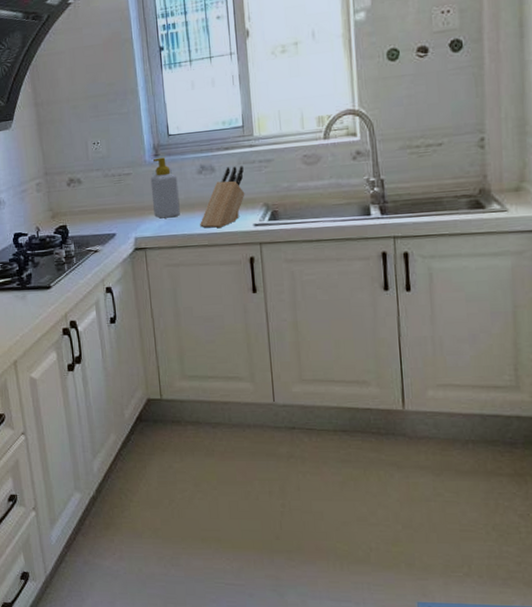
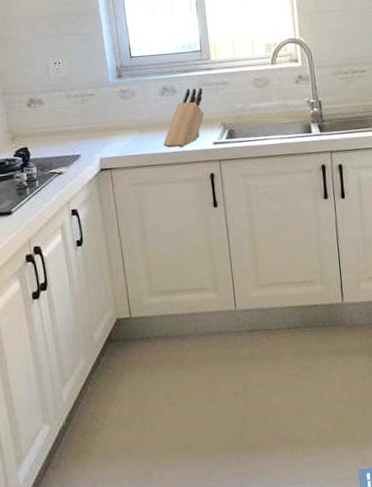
soap bottle: present [150,157,180,219] -> none [114,78,144,139]

